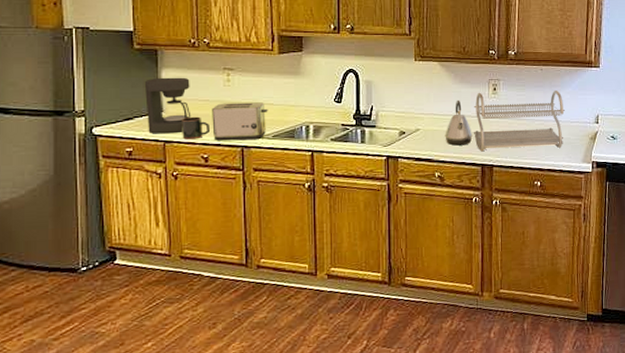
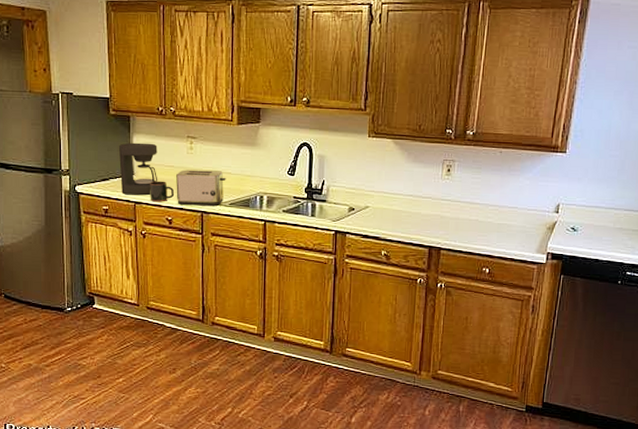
kettle: present [445,99,473,146] -> none [393,179,422,226]
dish rack: present [473,91,565,152] -> none [422,172,522,236]

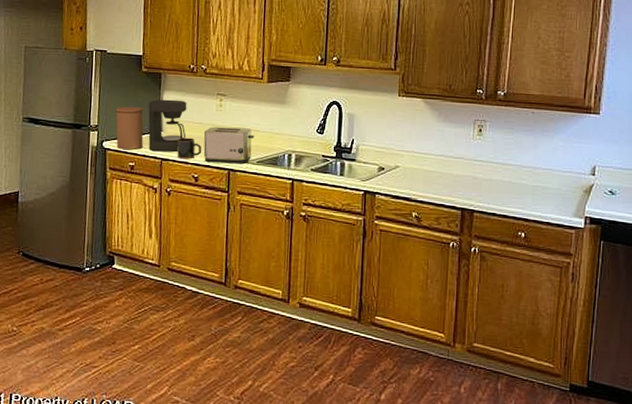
canister: none [86,150,116,194] -> present [116,106,143,150]

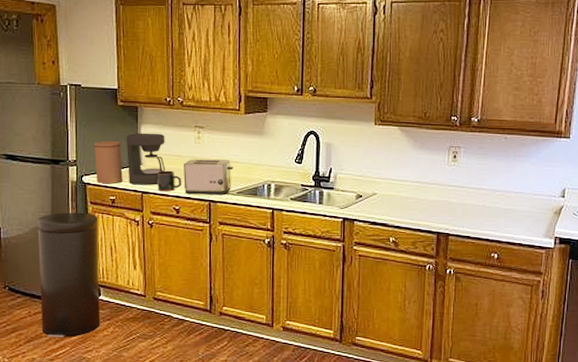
pedal bin: none [52,177,117,308] -> present [37,212,100,338]

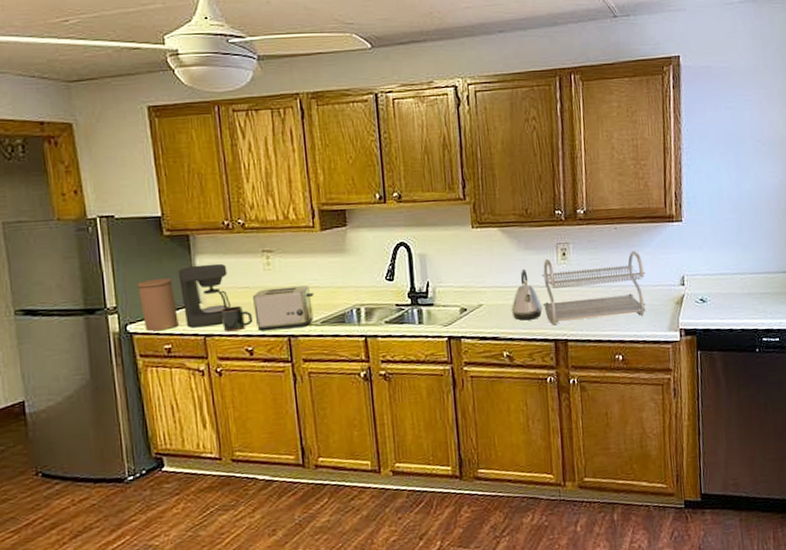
pedal bin: present [37,212,100,338] -> none [73,368,167,529]
kettle: none [401,166,430,212] -> present [511,268,543,321]
dish rack: none [430,159,528,221] -> present [541,251,646,326]

